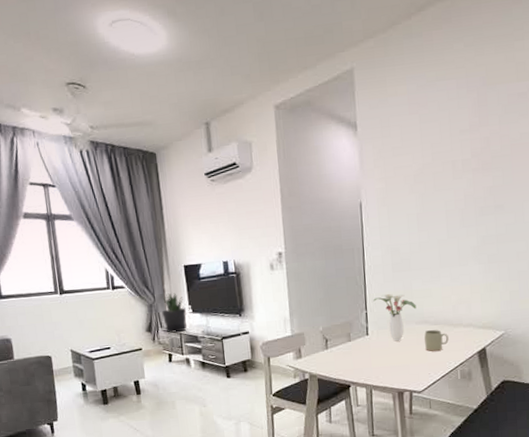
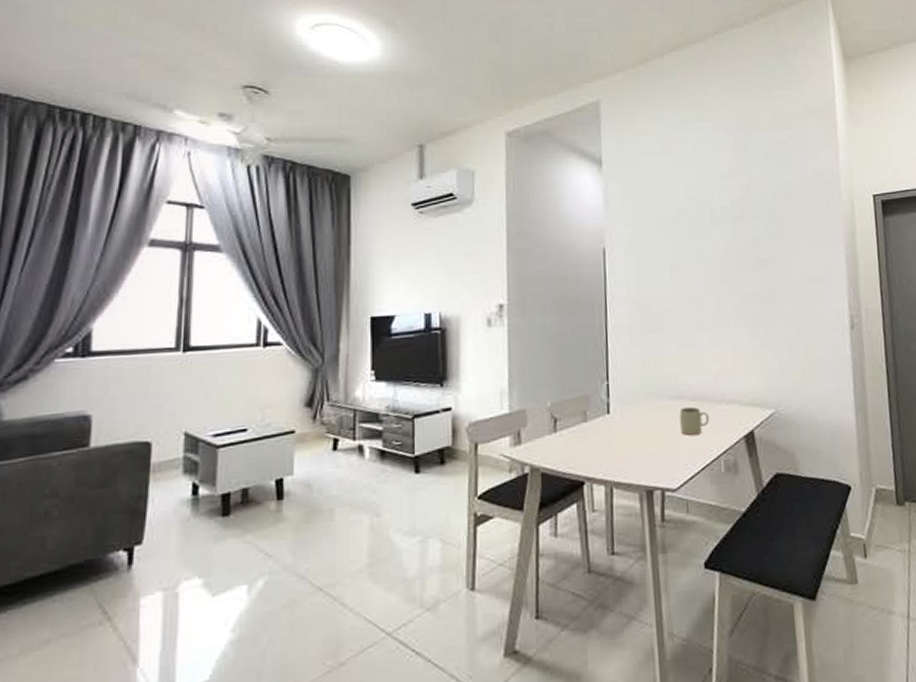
planter: present [162,293,187,333] -> none [332,353,366,409]
flower arrangement: present [373,293,416,342] -> none [617,359,670,422]

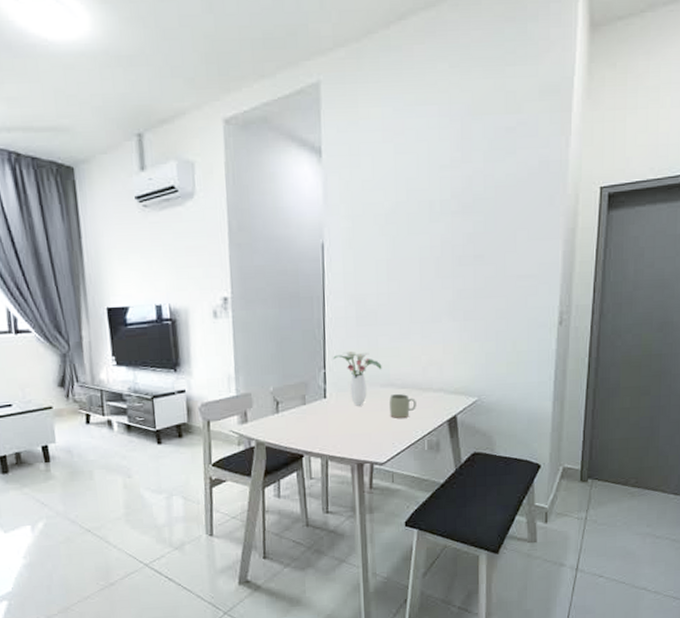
flower arrangement: none [617,359,670,422] -> present [333,350,382,406]

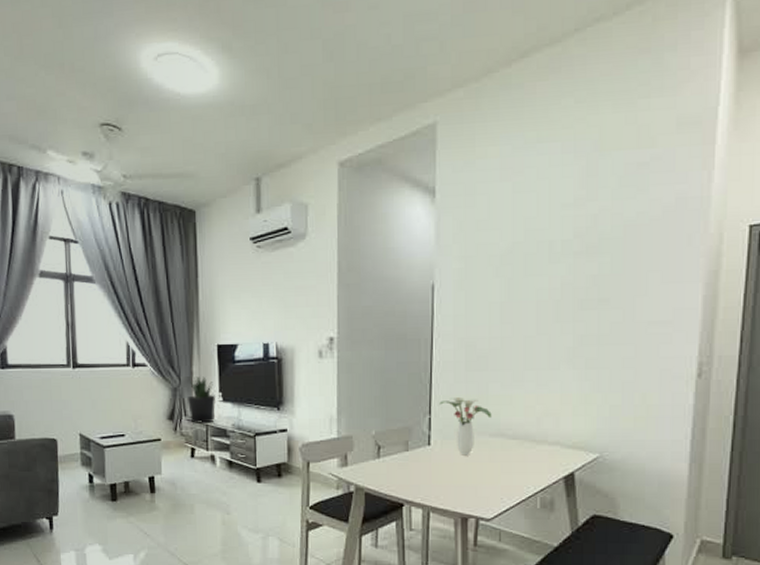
planter: none [79,341,109,389] -> present [188,376,215,423]
mug: present [388,394,416,418] -> none [498,446,529,471]

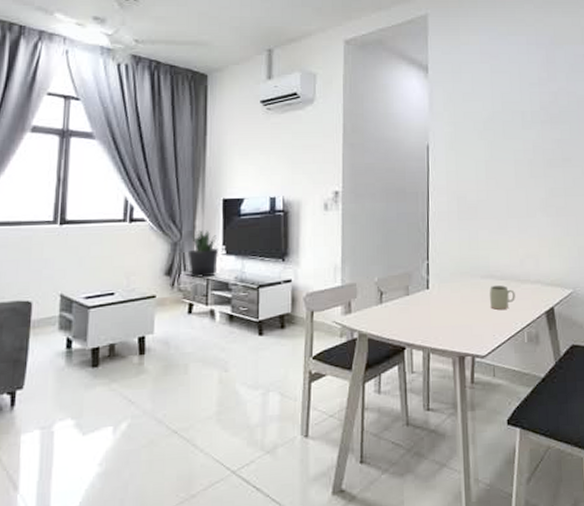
flower arrangement: present [439,396,492,456] -> none [436,243,482,297]
mug: none [498,446,529,471] -> present [489,285,515,310]

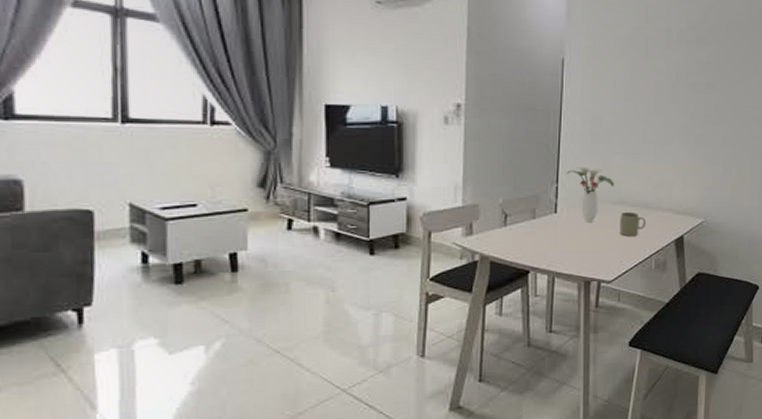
planter: present [188,230,218,278] -> none [285,139,321,191]
flower arrangement: none [436,243,482,297] -> present [566,166,614,222]

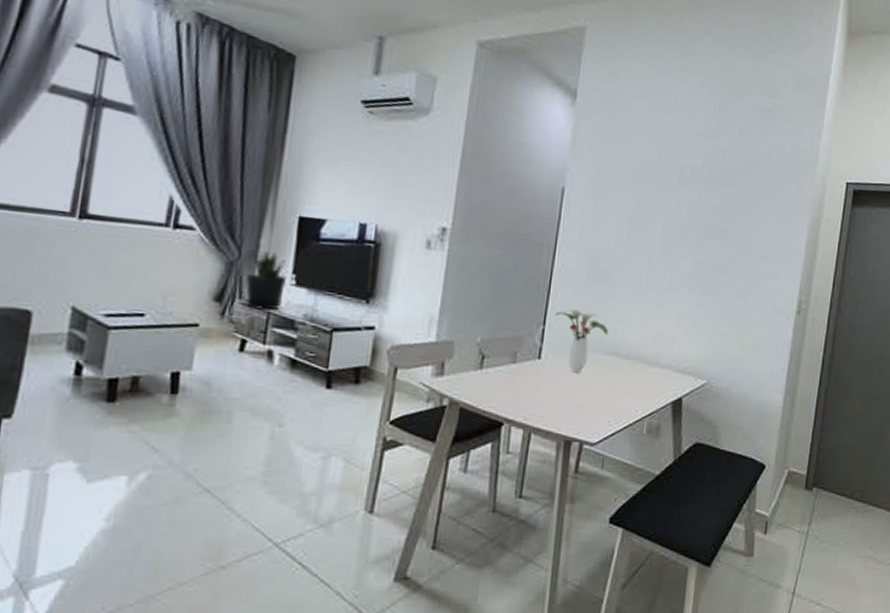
planter: none [285,139,321,191] -> present [246,250,286,310]
mug: present [619,212,646,236] -> none [609,365,641,393]

